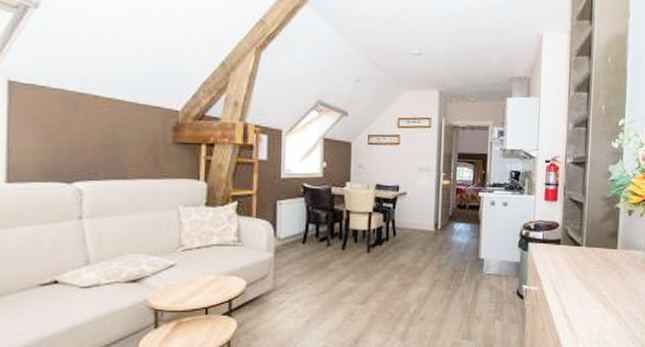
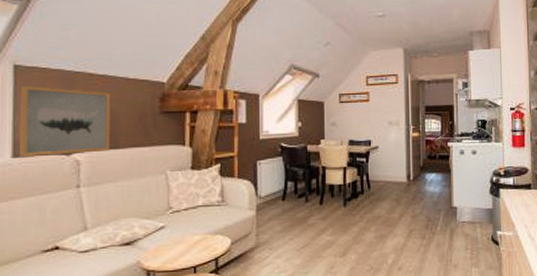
wall art: none [14,104,117,183] -> present [19,85,110,156]

